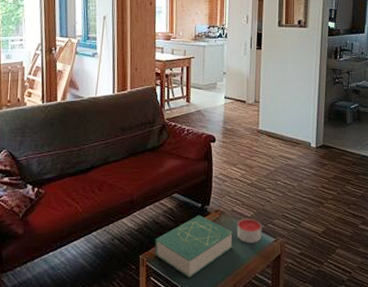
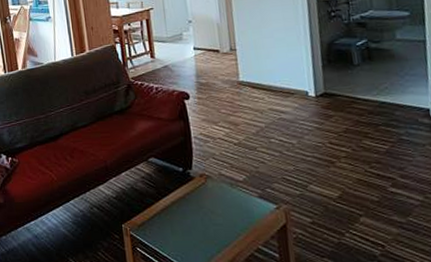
book: present [155,215,233,277] -> none [136,181,226,249]
candle: present [237,217,262,243] -> none [227,182,260,211]

